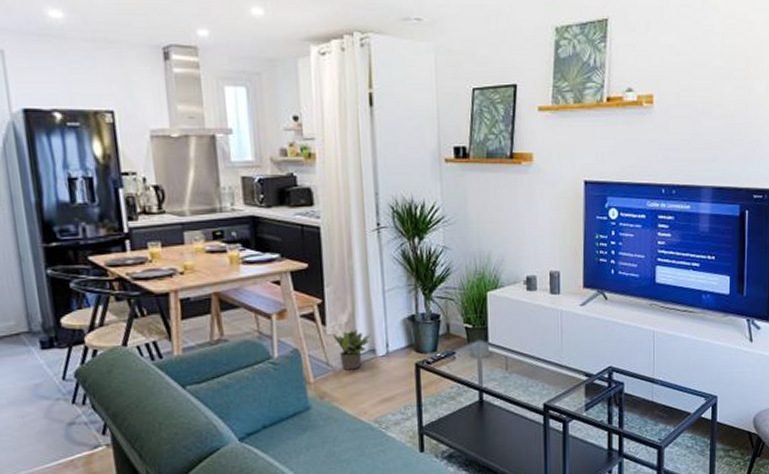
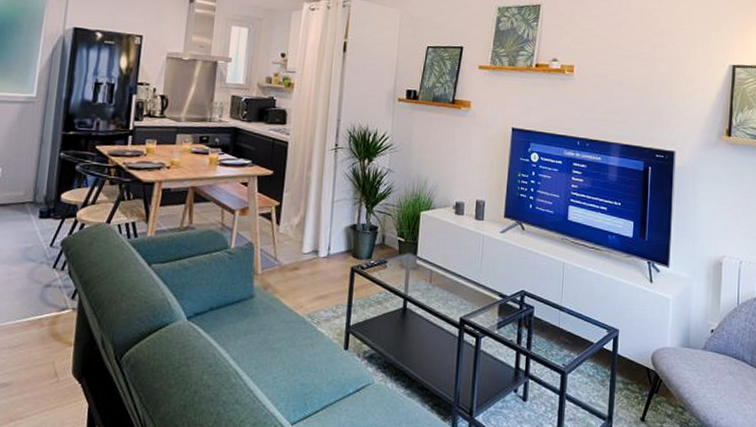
potted plant: present [333,327,371,370] -> none [284,229,317,267]

